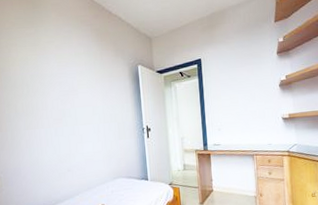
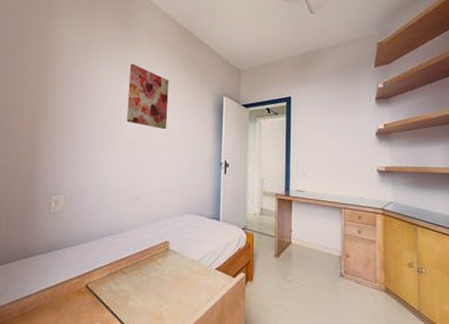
wall art: none [42,41,88,104] -> present [126,63,169,130]

